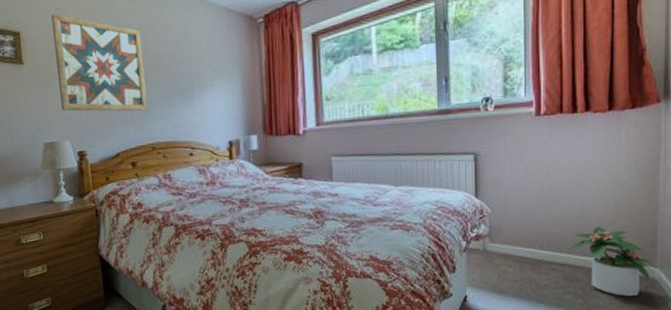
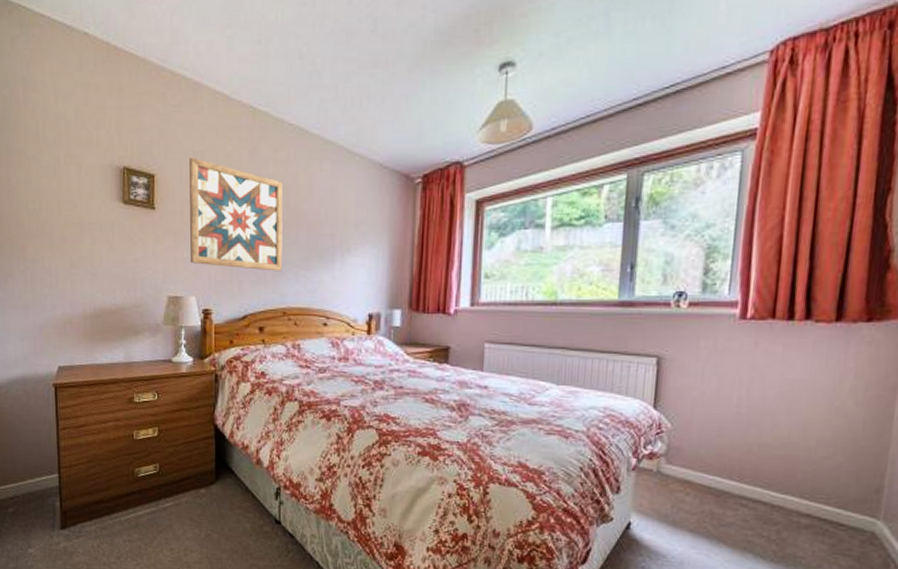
potted plant: present [569,226,654,297] -> none [766,460,876,551]

